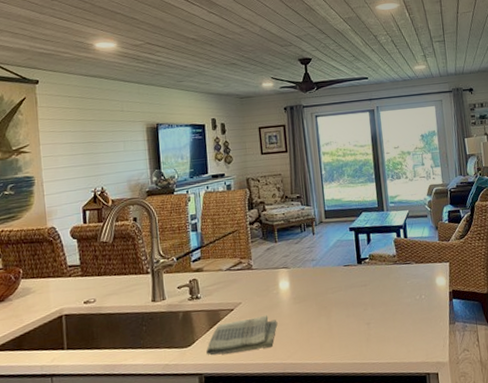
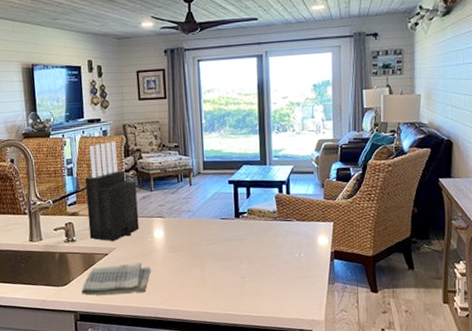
knife block: none [209,194,265,297] -> present [85,141,140,242]

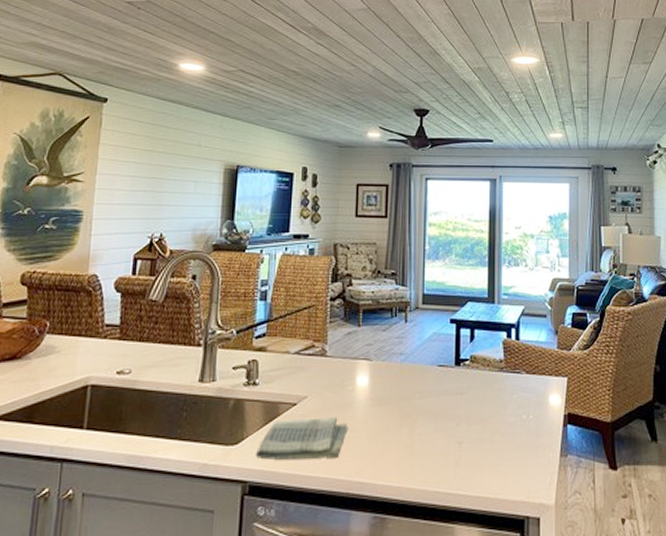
knife block: present [85,141,140,242] -> none [276,262,341,388]

